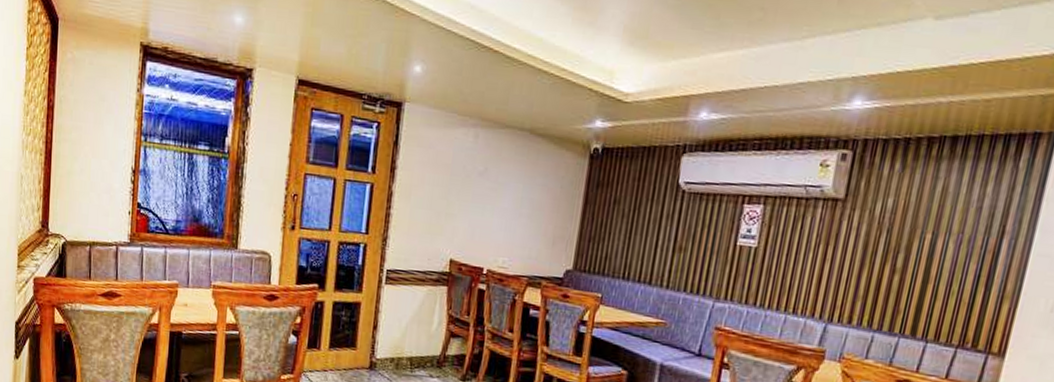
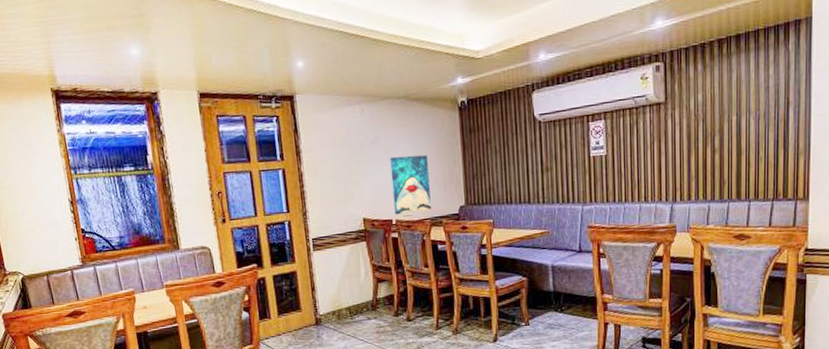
wall art: none [487,195,541,268] -> present [390,155,431,215]

